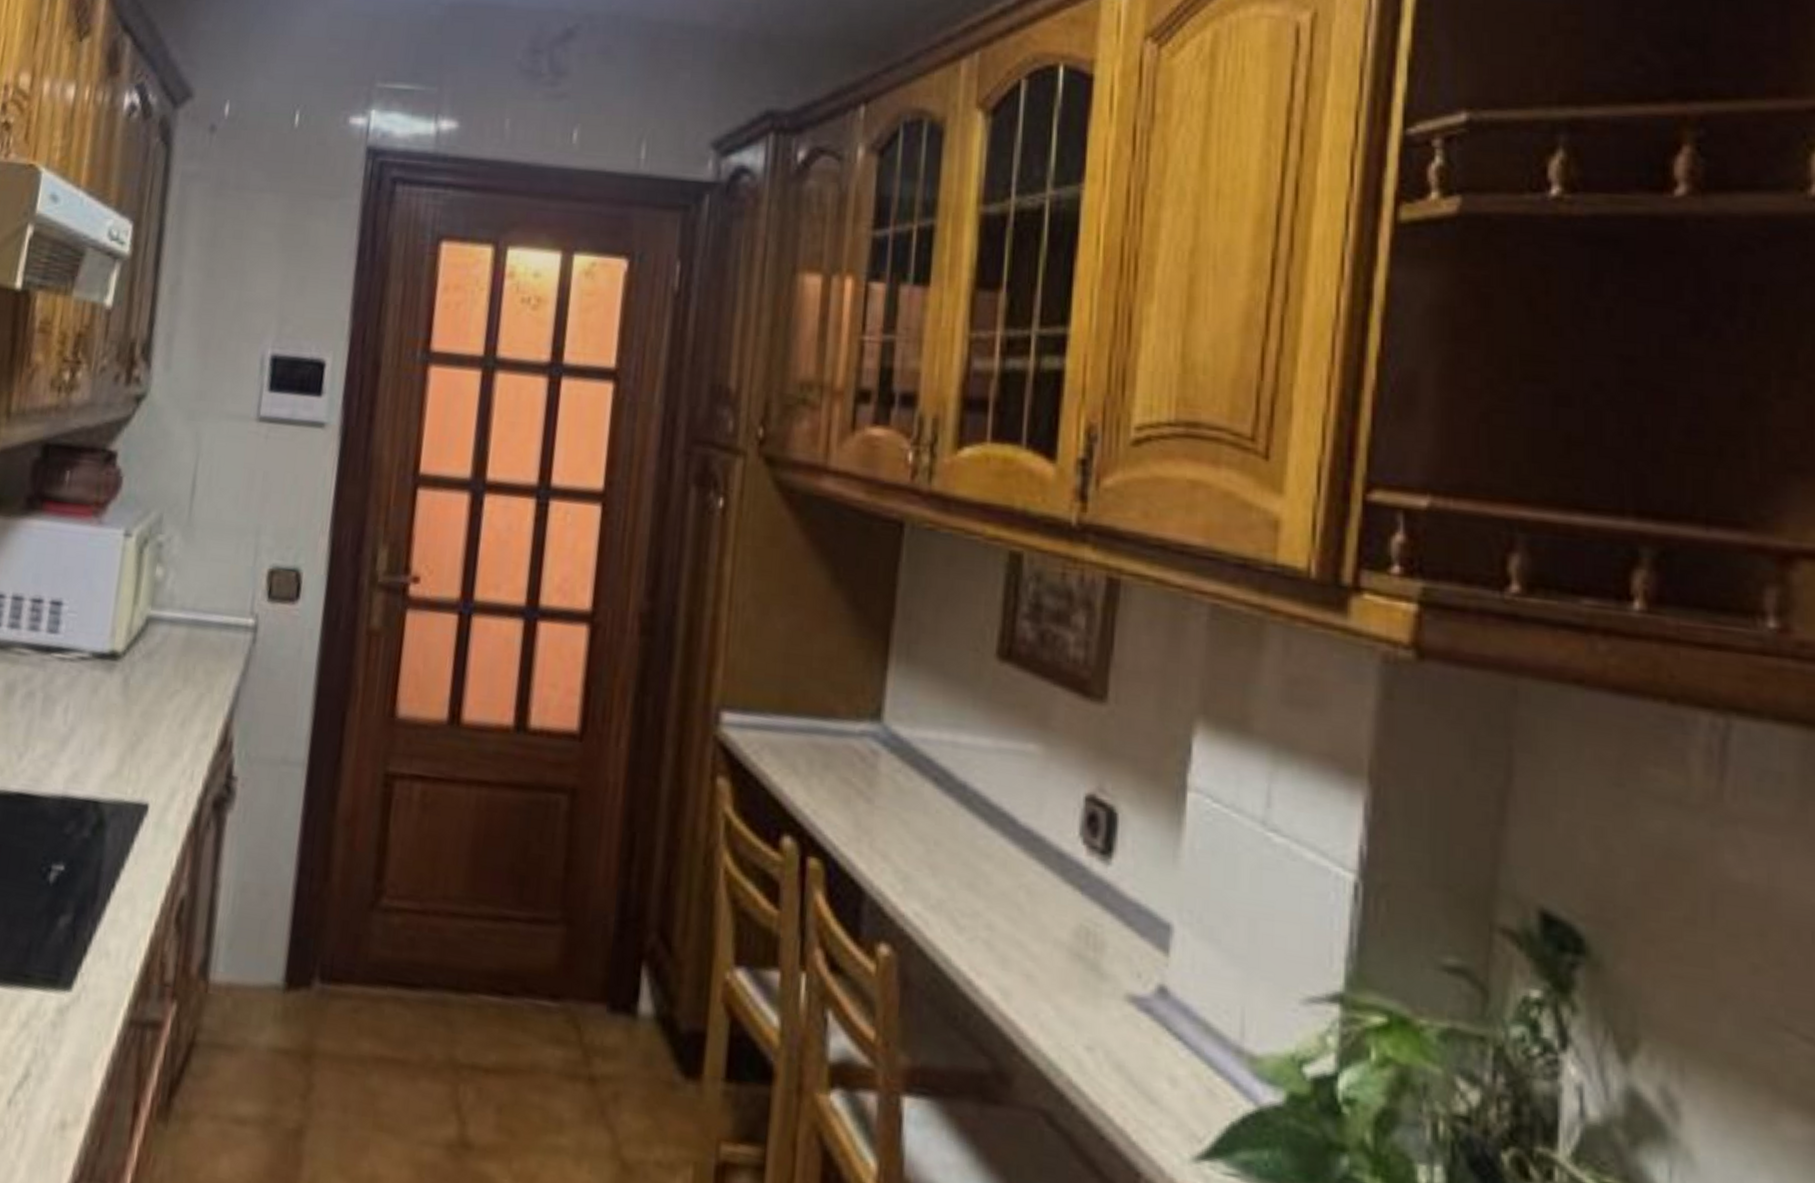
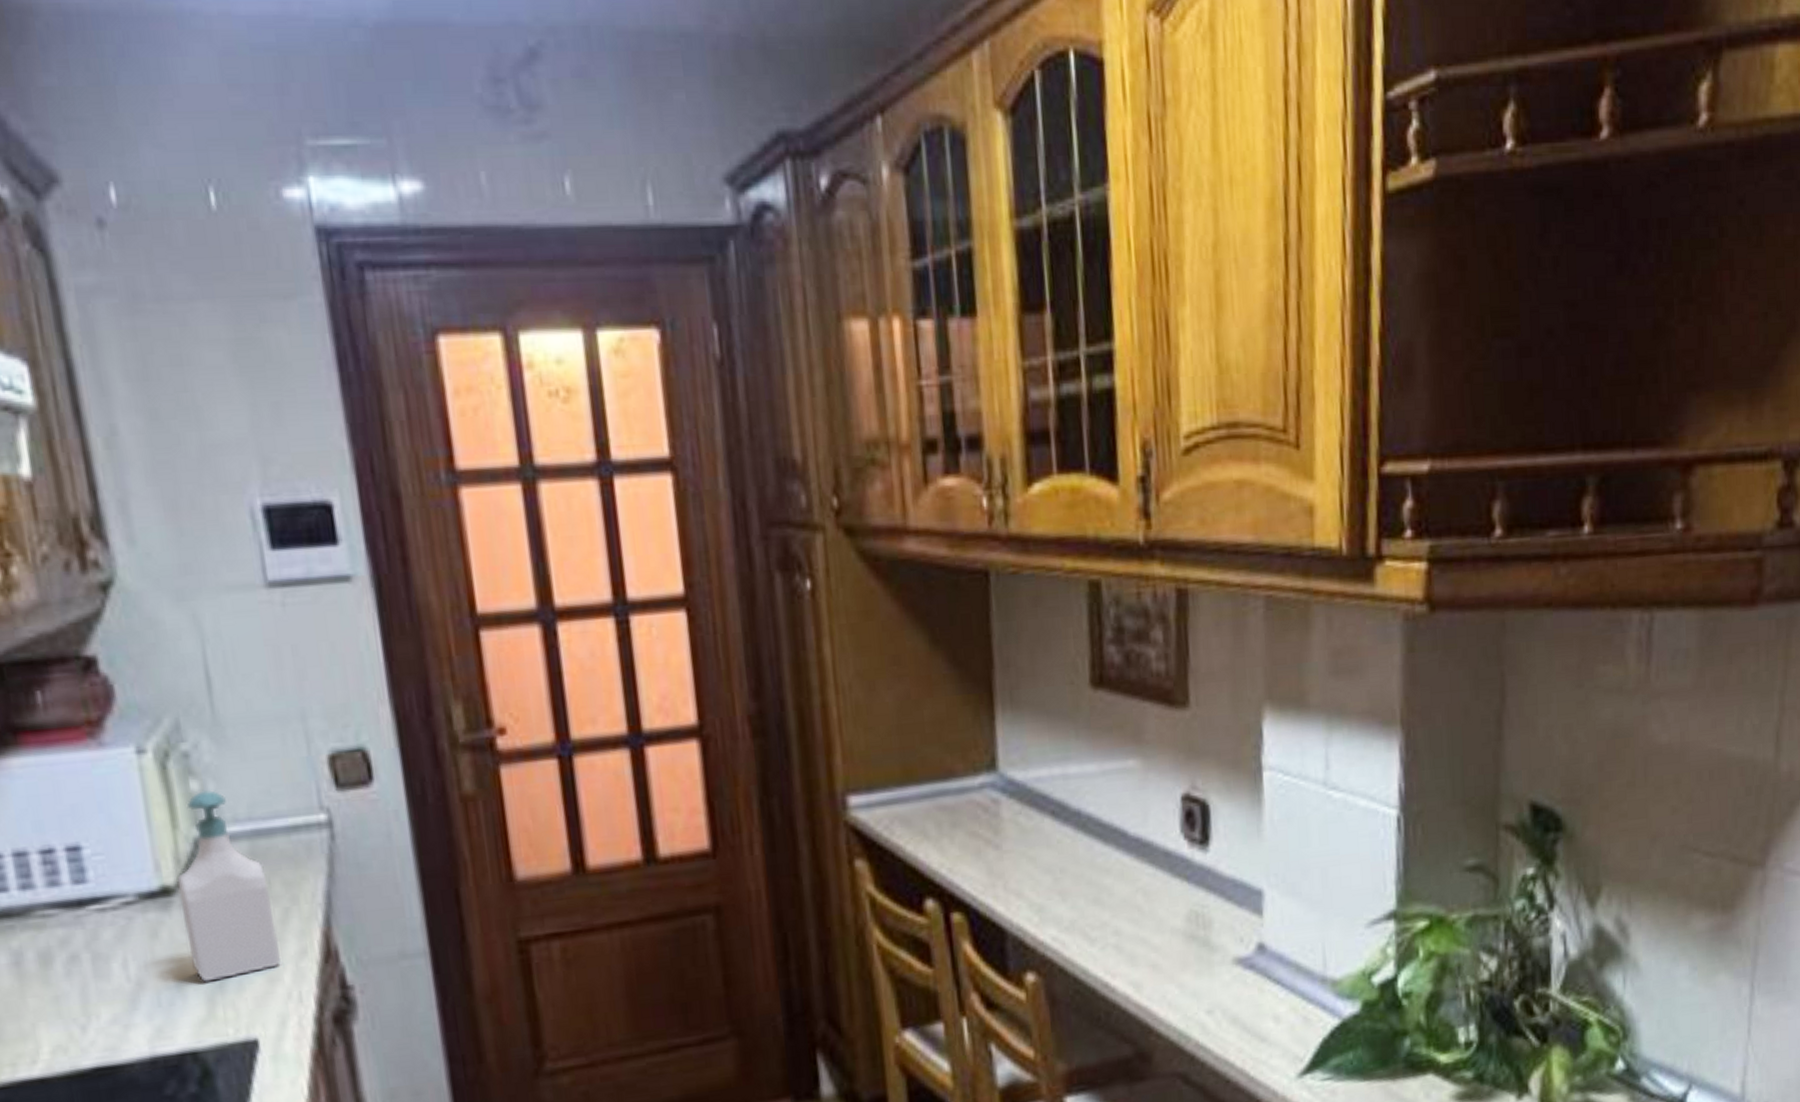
soap bottle: none [116,577,194,744] -> present [177,790,281,982]

